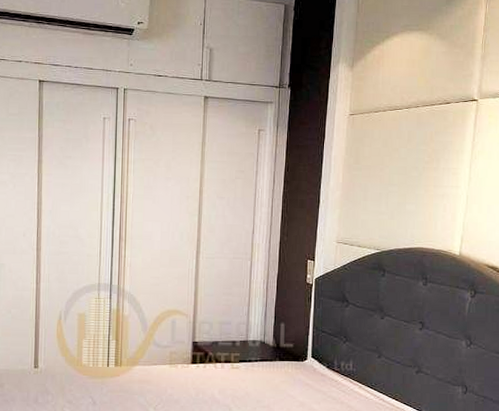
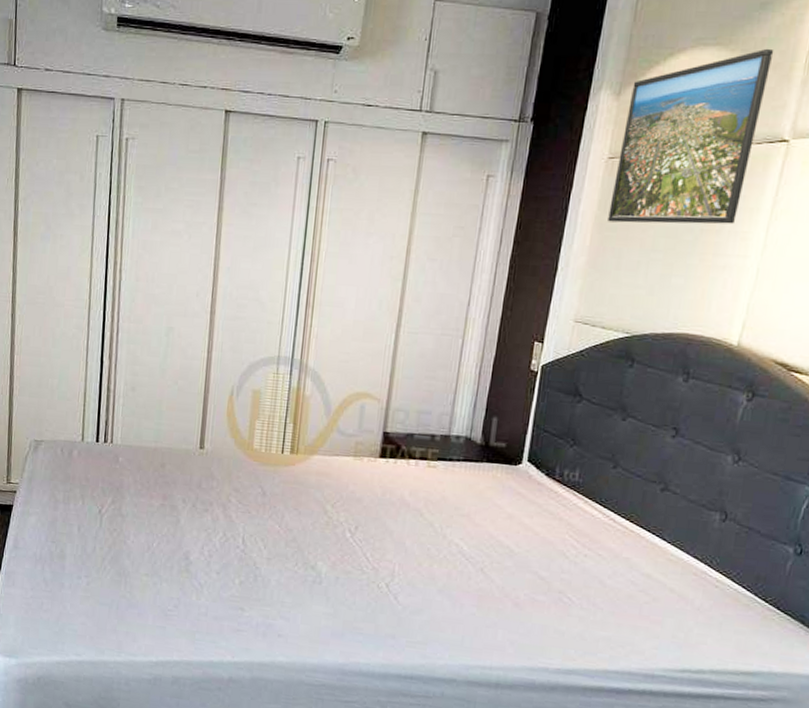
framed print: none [354,33,460,164] -> present [608,48,774,224]

